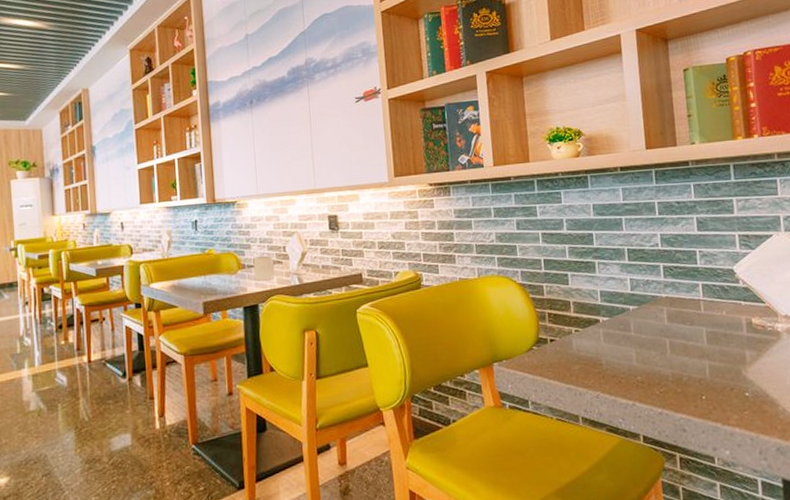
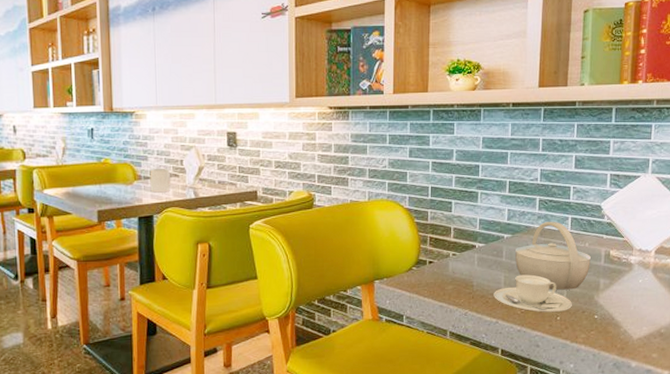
teacup: none [626,349,718,392] -> present [494,274,573,313]
teapot: none [643,288,732,366] -> present [514,221,592,290]

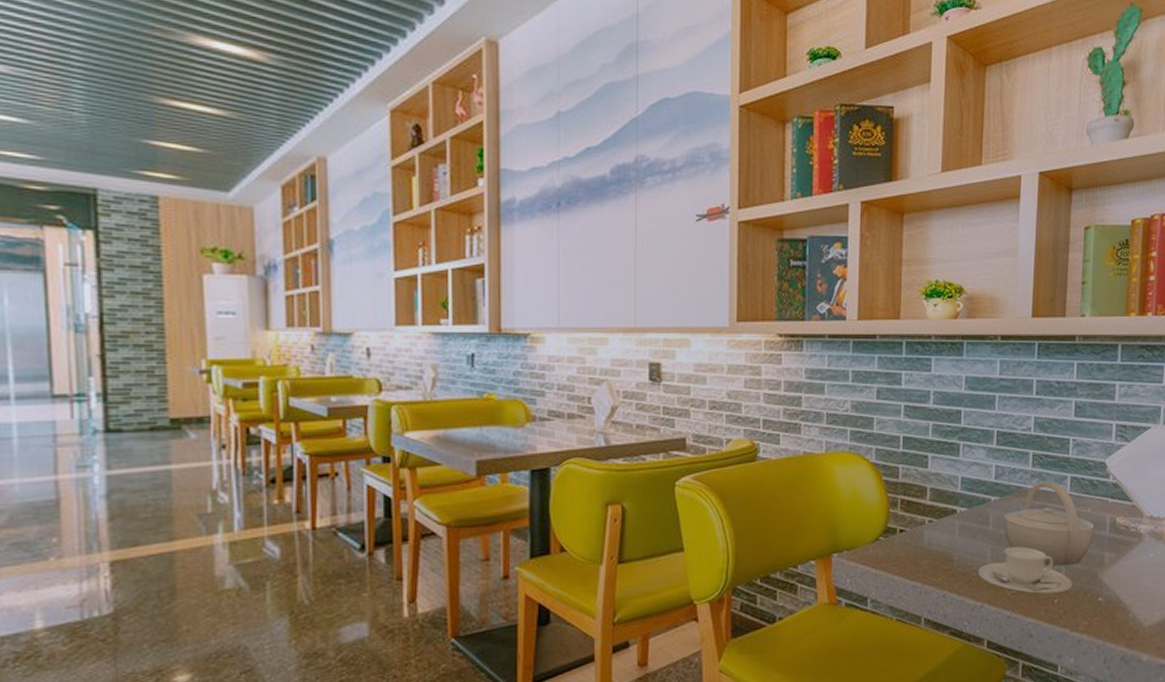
mug: present [150,169,170,193] -> none [547,408,574,439]

